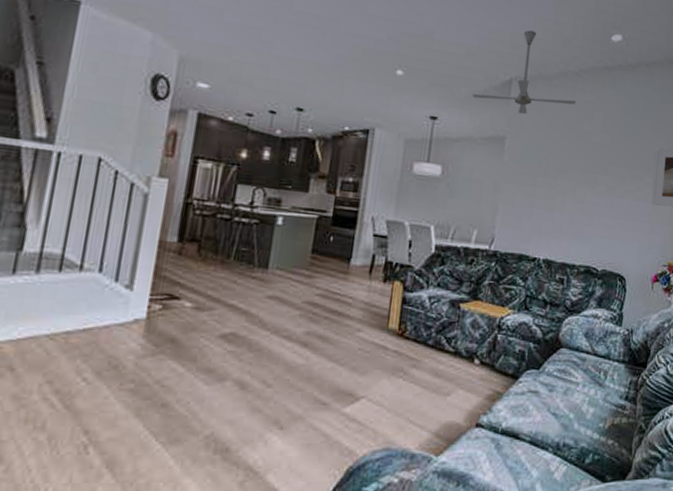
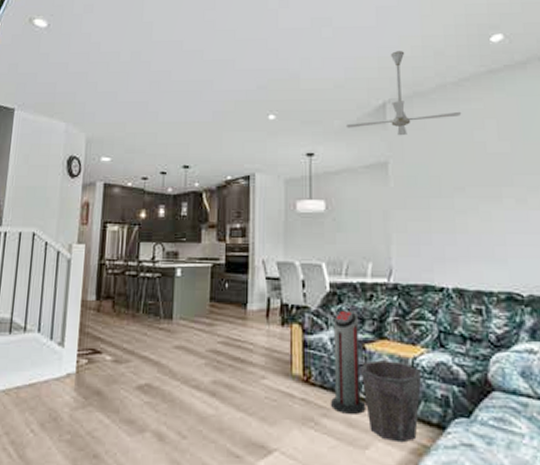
air purifier: none [420,271,458,367] -> present [330,310,366,415]
waste bin: none [452,318,505,390] -> present [360,360,421,443]

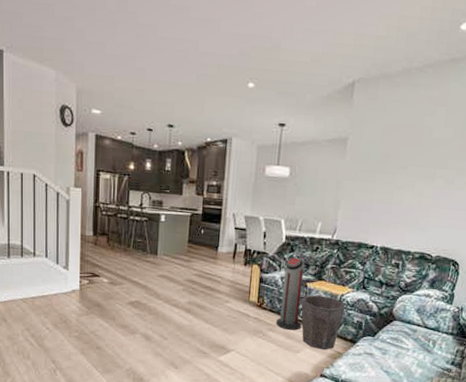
ceiling fan: present [345,51,462,136] -> none [316,29,419,115]

